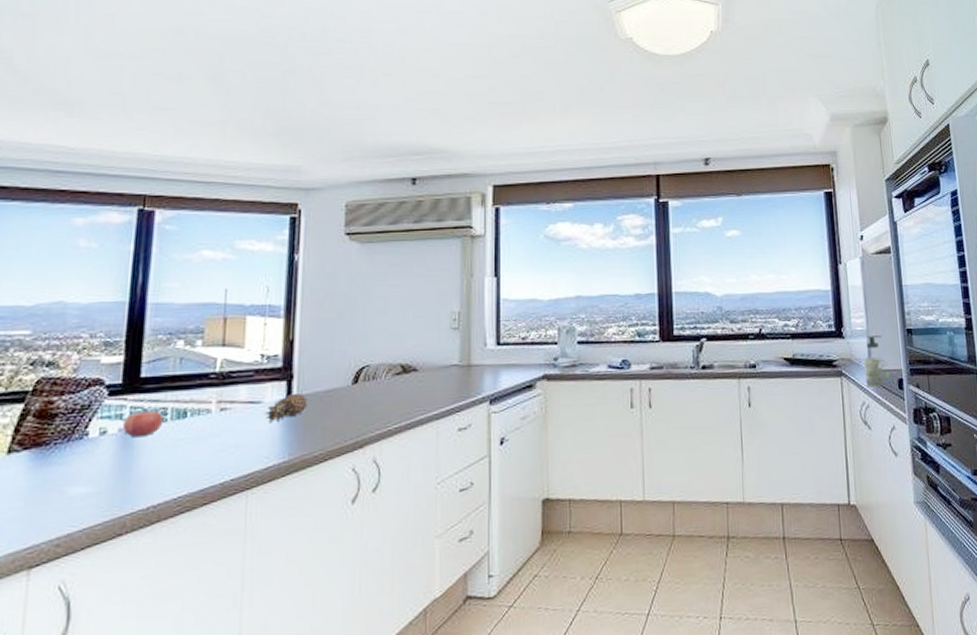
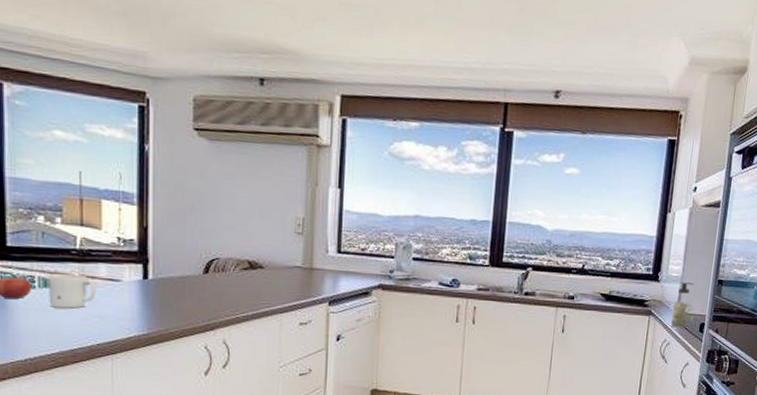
mug: none [181,400,235,442] -> present [48,273,97,309]
fruit: present [264,393,308,423] -> none [124,275,163,300]

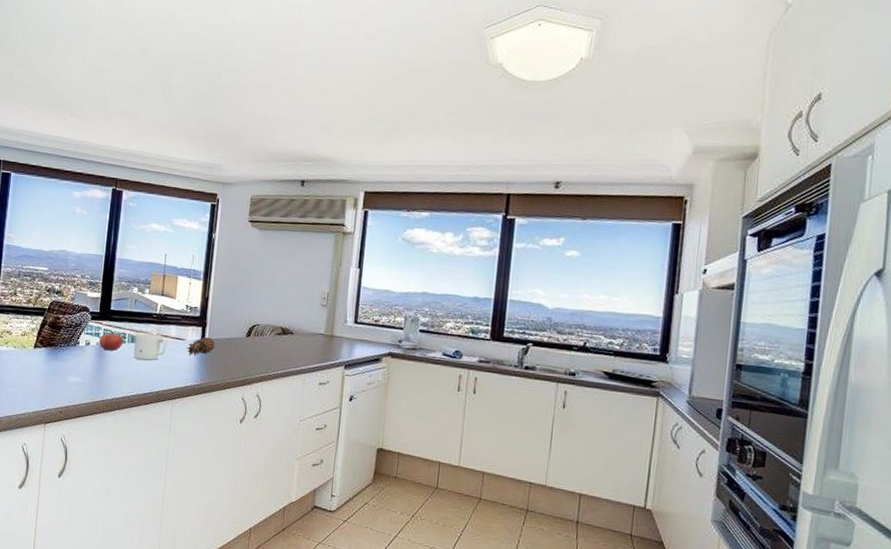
fruit: none [124,275,163,300] -> present [186,336,215,356]
soap dispenser: present [671,282,694,328] -> none [682,364,709,413]

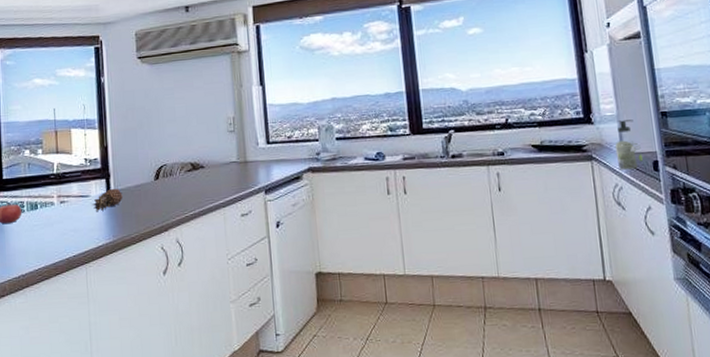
mug: present [133,332,168,361] -> none [34,195,71,227]
soap dispenser: none [682,364,709,413] -> present [614,119,643,170]

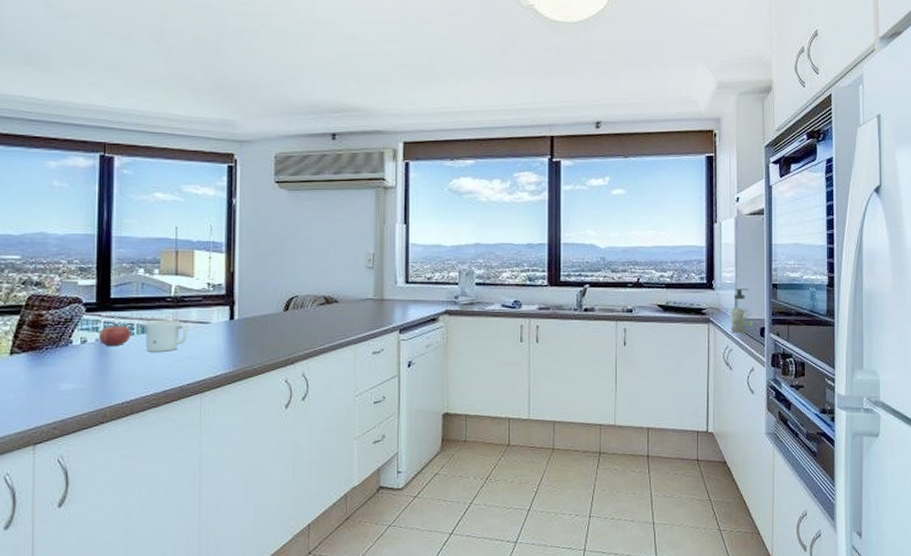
mug: none [34,195,71,227] -> present [145,319,188,352]
fruit: present [92,188,123,212] -> none [212,316,247,340]

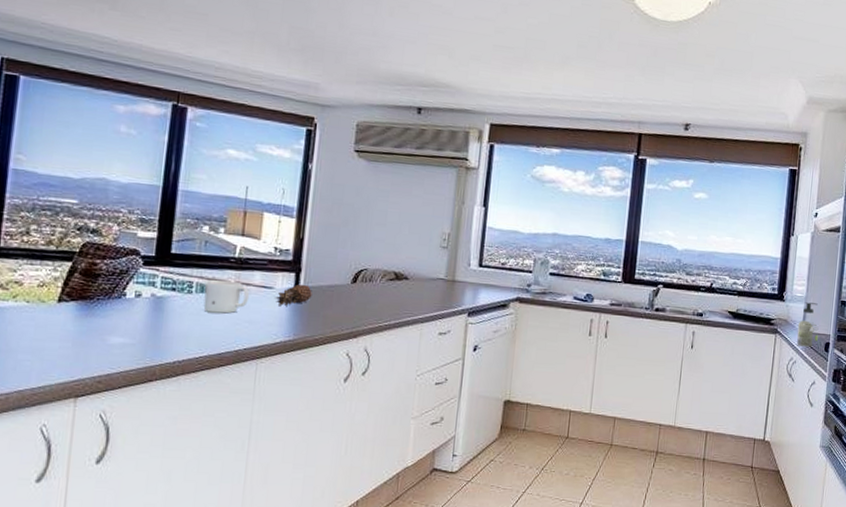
fruit: present [98,324,131,346] -> none [154,280,190,303]
fruit: none [212,316,247,340] -> present [275,284,312,307]

